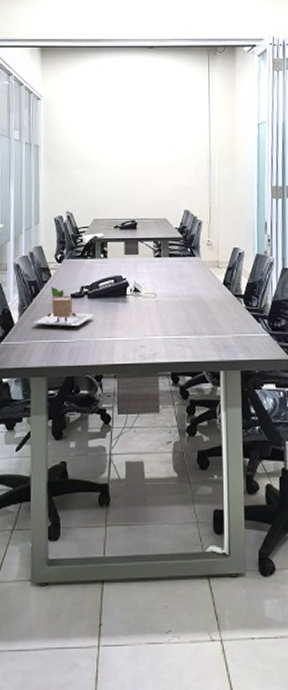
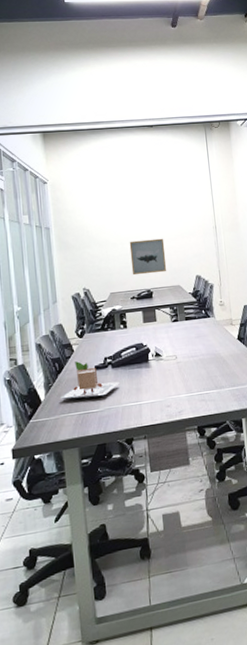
wall art: none [117,166,154,203] -> present [129,238,167,276]

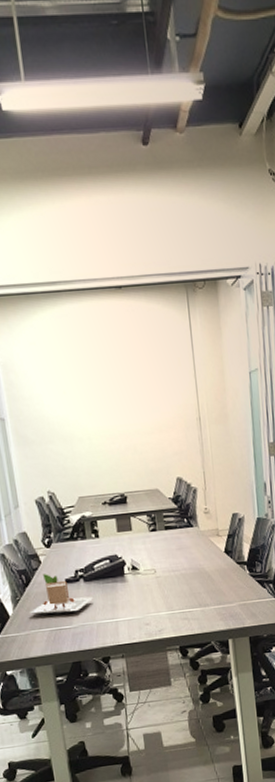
wall art: present [129,238,167,276] -> none [98,432,143,477]

